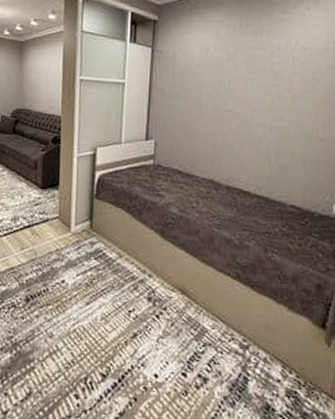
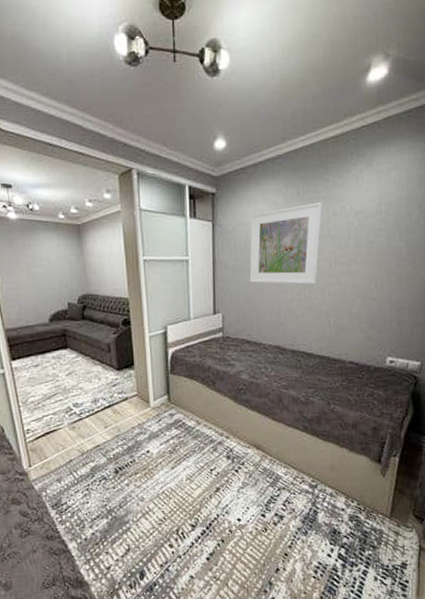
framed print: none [185,36,266,118] -> present [249,202,322,285]

